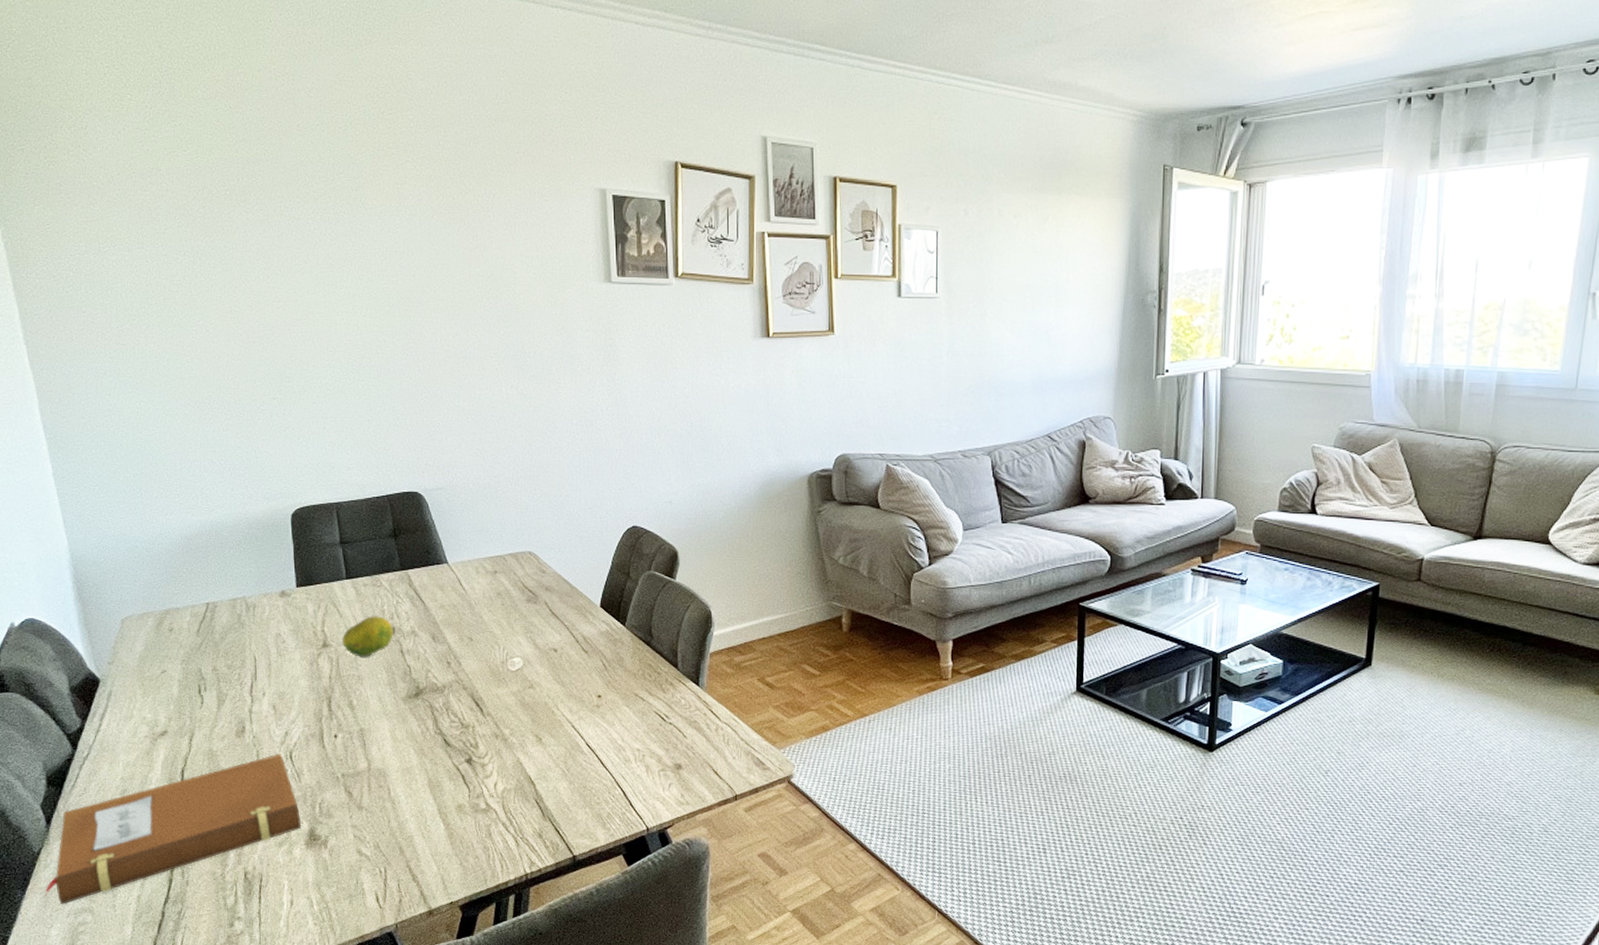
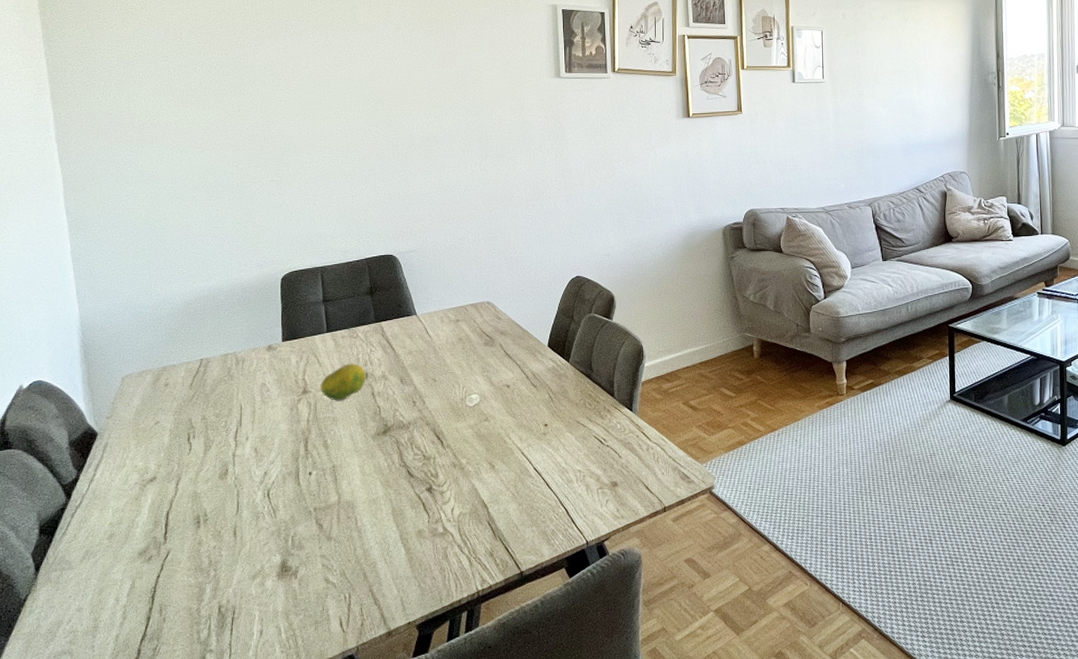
notebook: present [45,753,301,905] -> none [27,492,274,648]

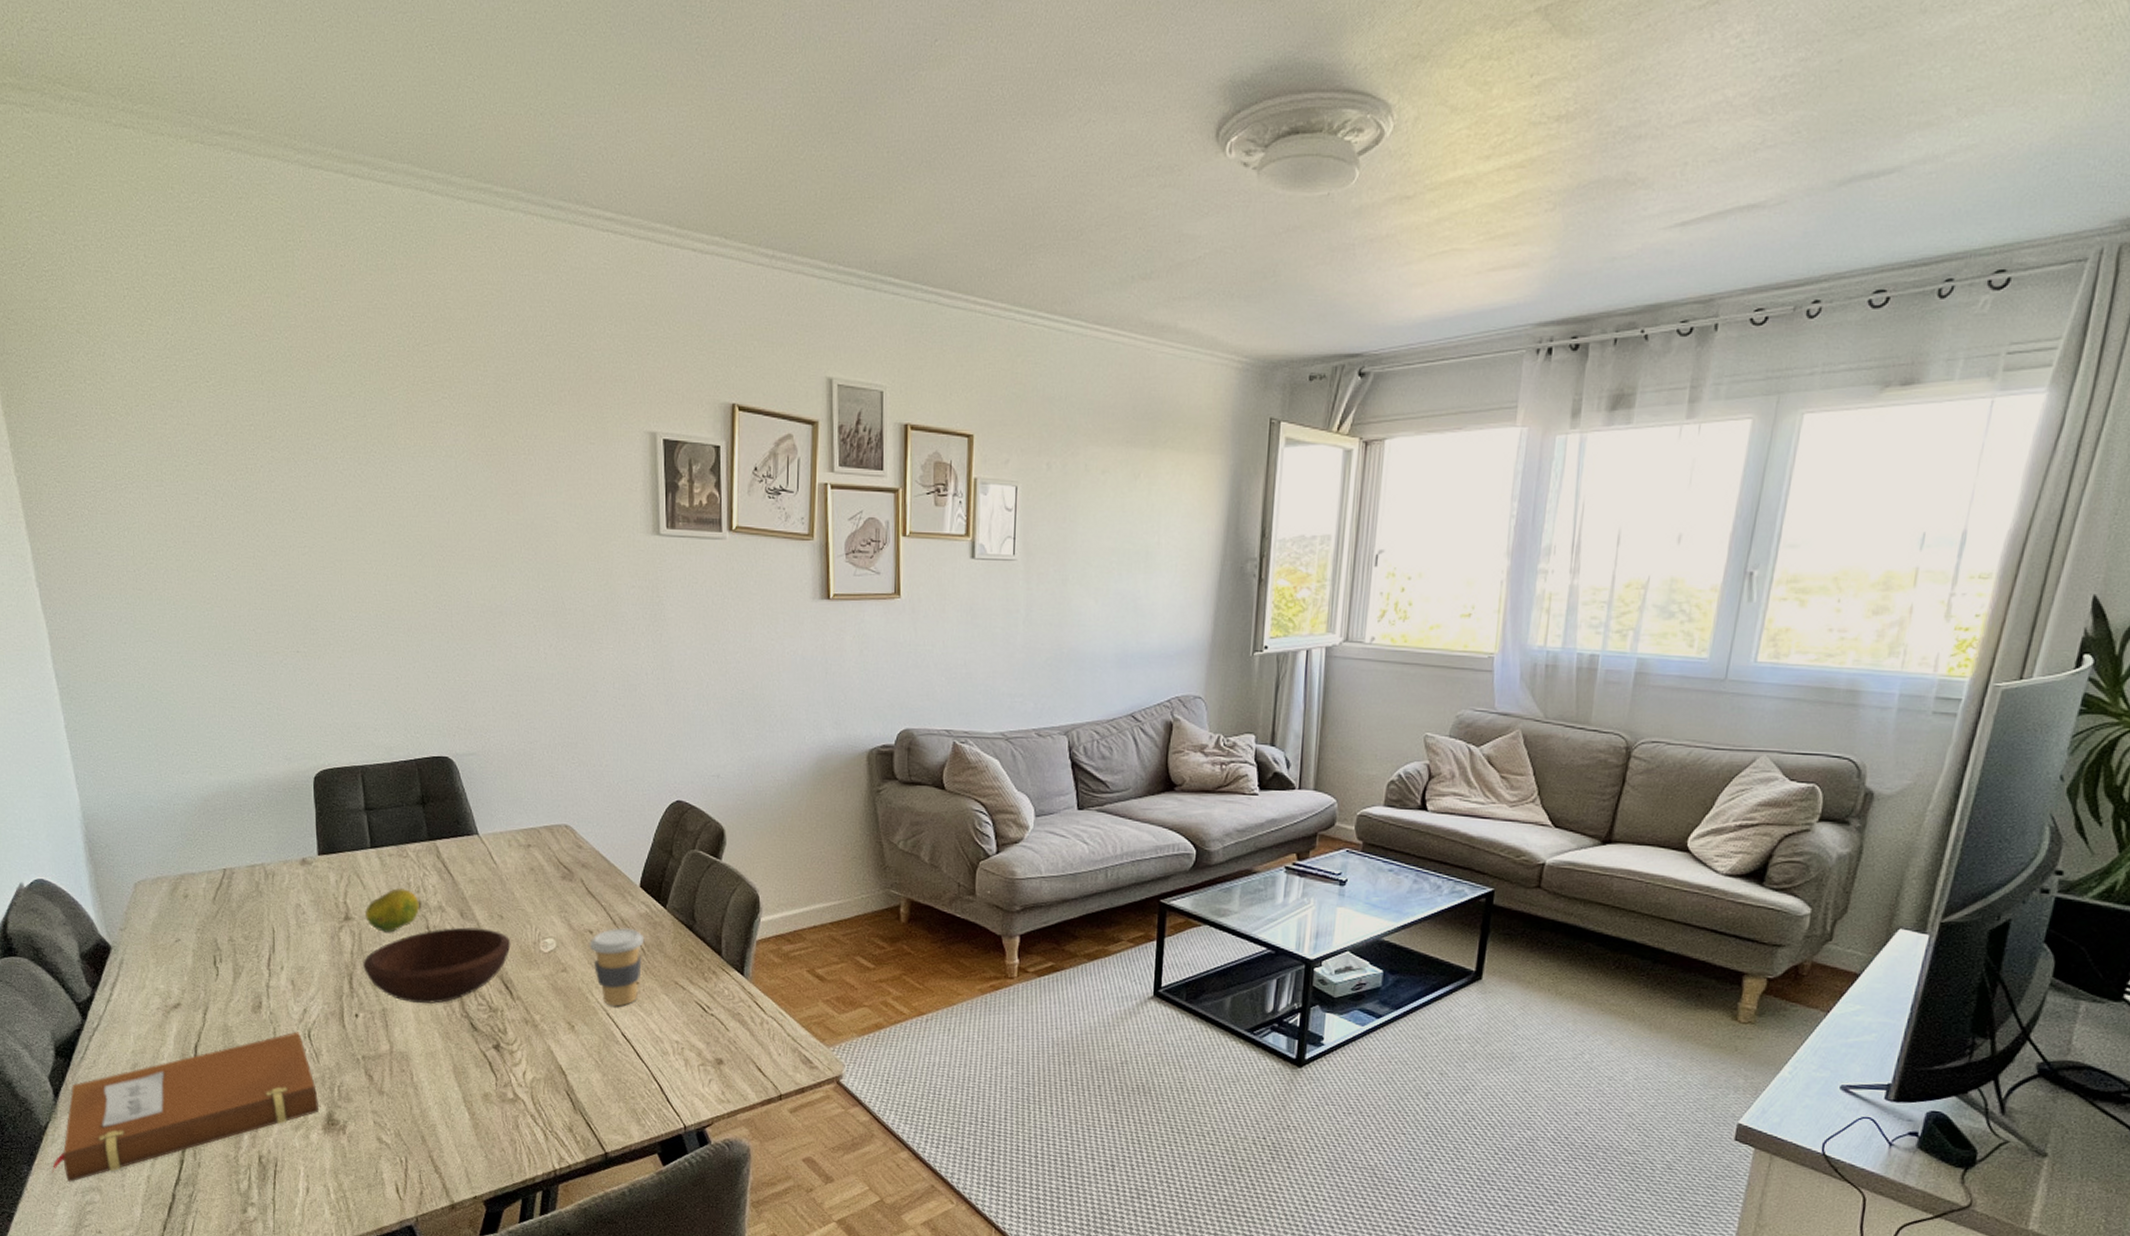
notebook: none [27,492,274,648] -> present [52,1032,319,1182]
bowl: none [317,391,442,459] -> present [363,927,511,1005]
coffee cup: none [507,381,552,446] -> present [589,928,645,1007]

